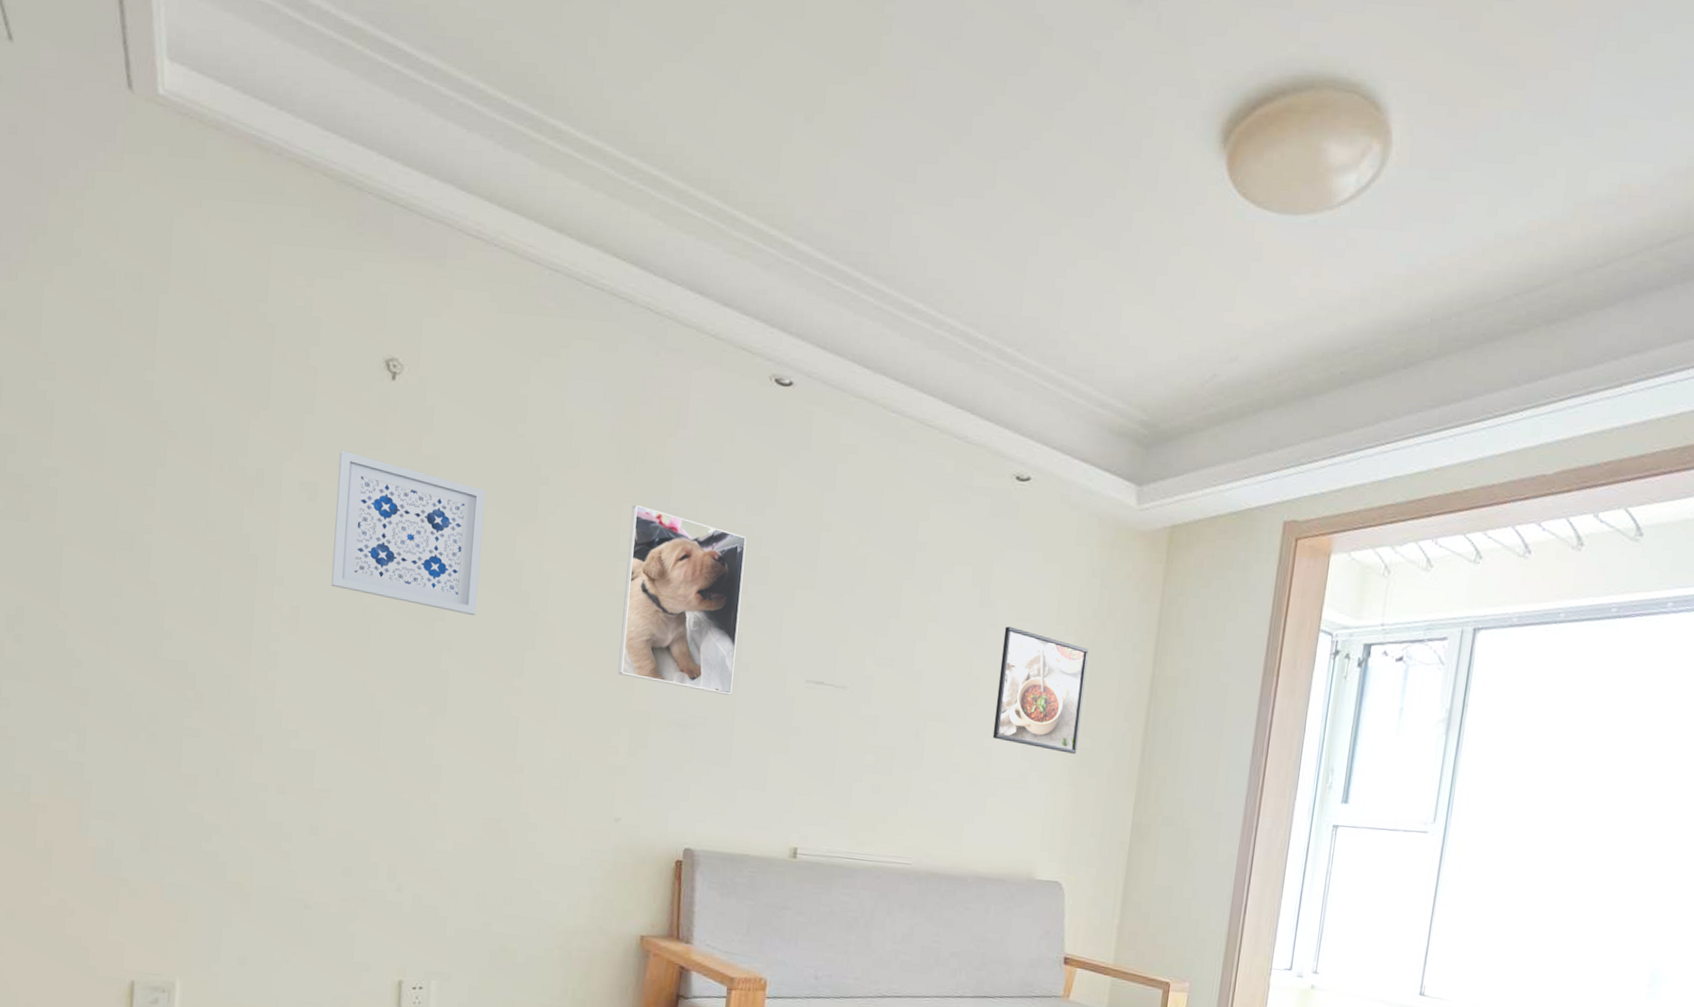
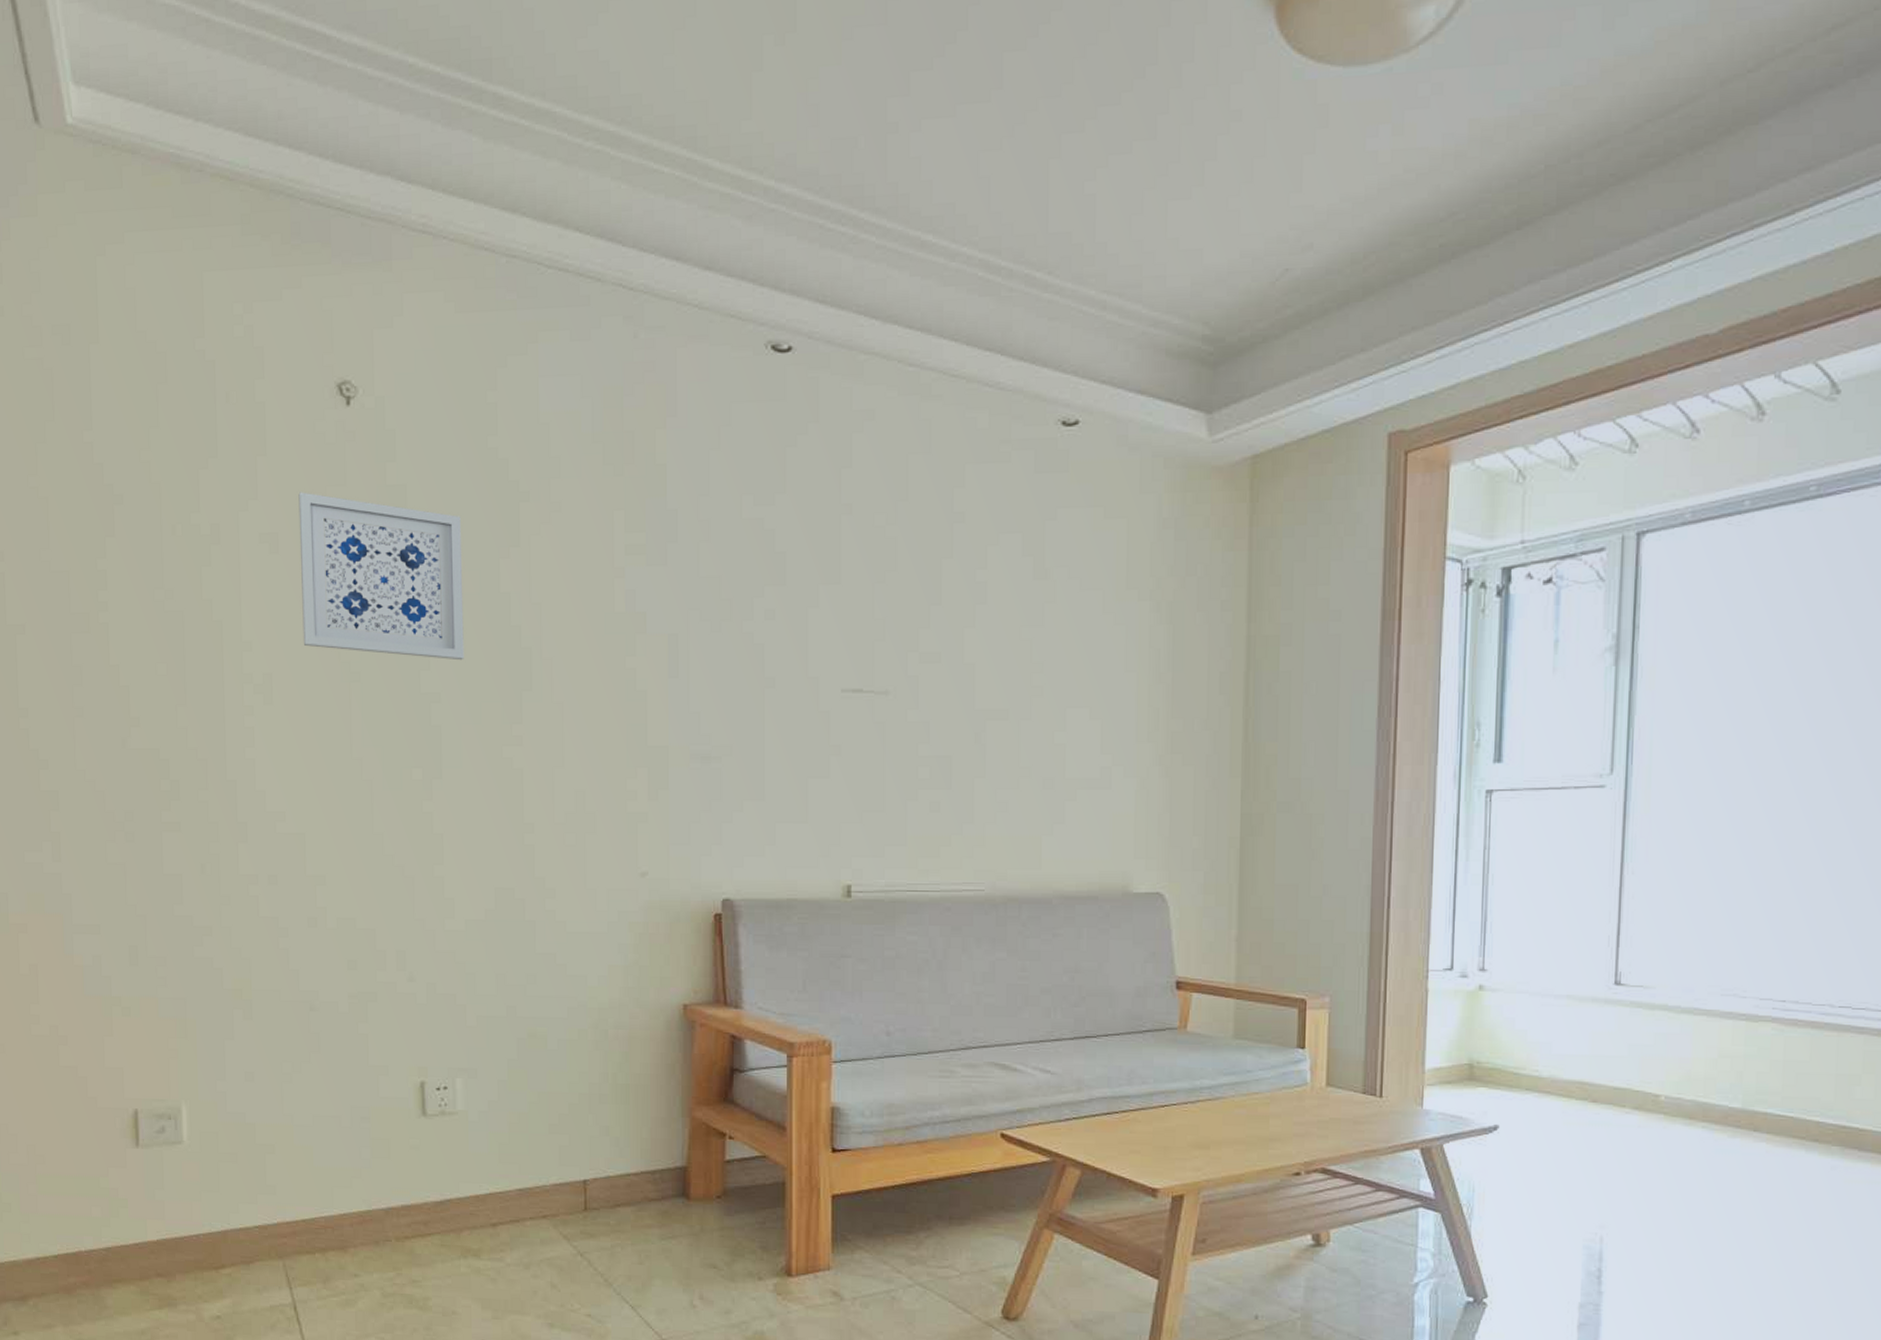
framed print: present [618,504,747,695] -> none [624,510,758,717]
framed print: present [992,626,1089,754] -> none [1065,598,1168,740]

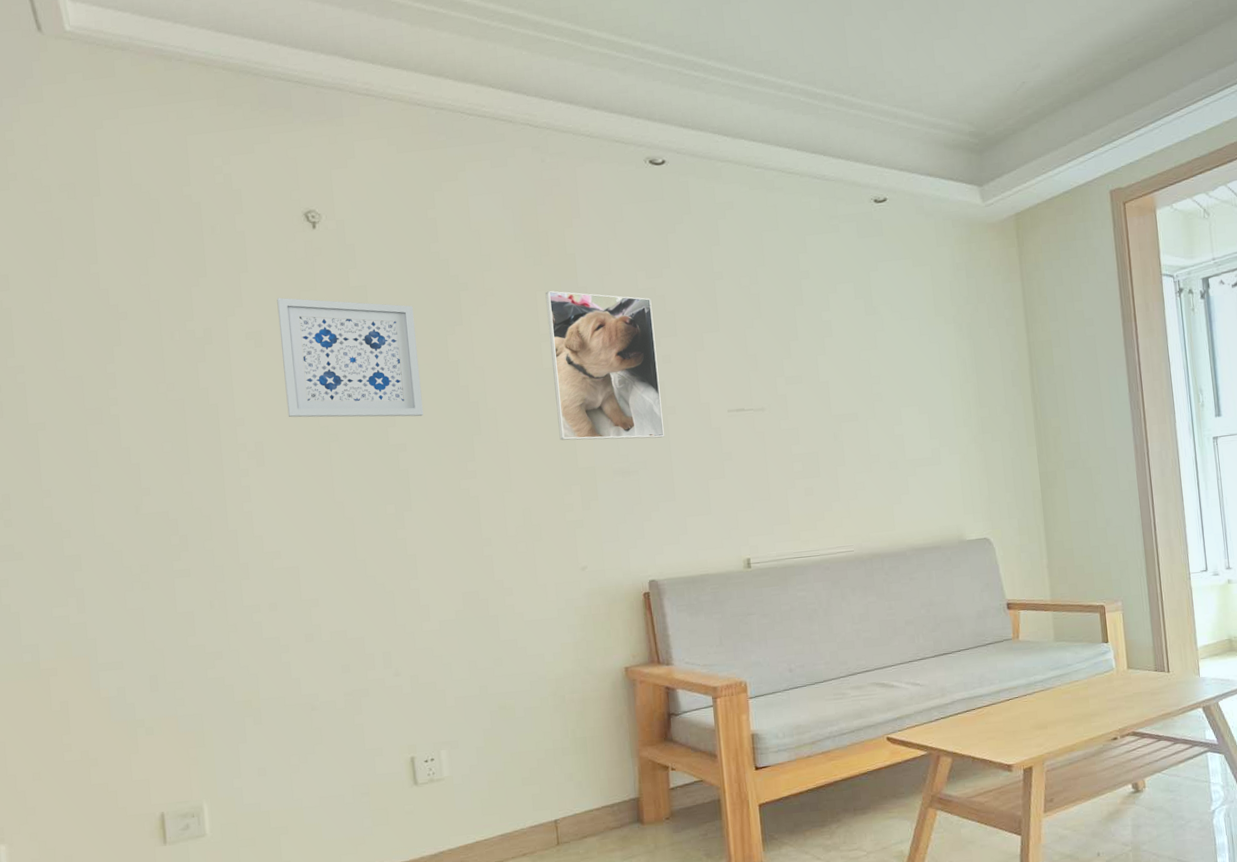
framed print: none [624,510,758,717] -> present [545,290,664,441]

